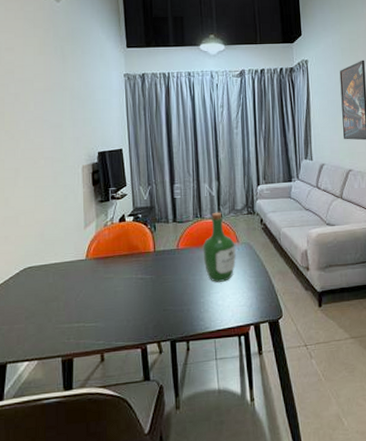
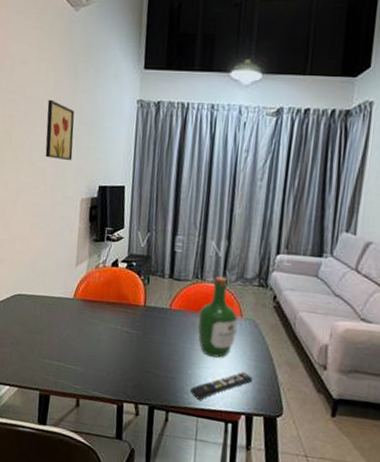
wall art: none [39,80,69,134] -> present [45,99,75,161]
remote control: none [204,288,255,323] -> present [189,372,253,400]

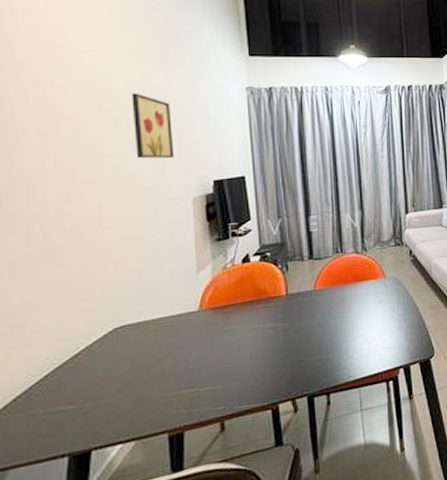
remote control: present [189,372,253,400] -> none [347,328,404,370]
wine bottle: present [197,276,238,358] -> none [344,245,383,324]

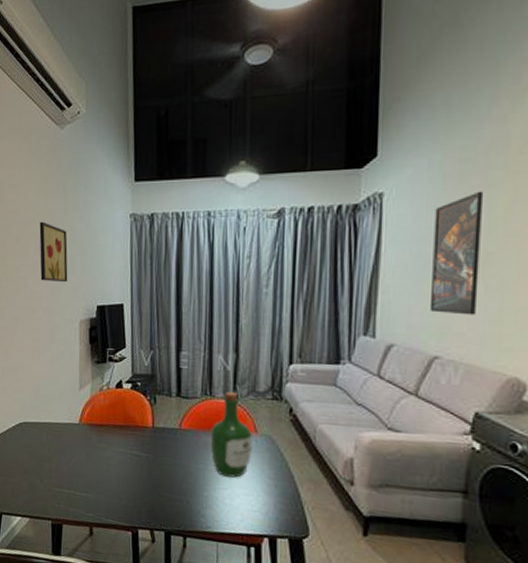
wine bottle: none [344,245,383,324] -> present [210,391,252,478]

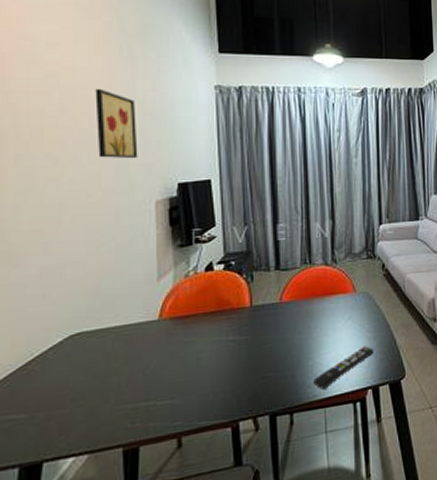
remote control: none [206,491,274,524] -> present [312,346,374,389]
wine bottle: present [210,391,252,478] -> none [312,256,352,341]

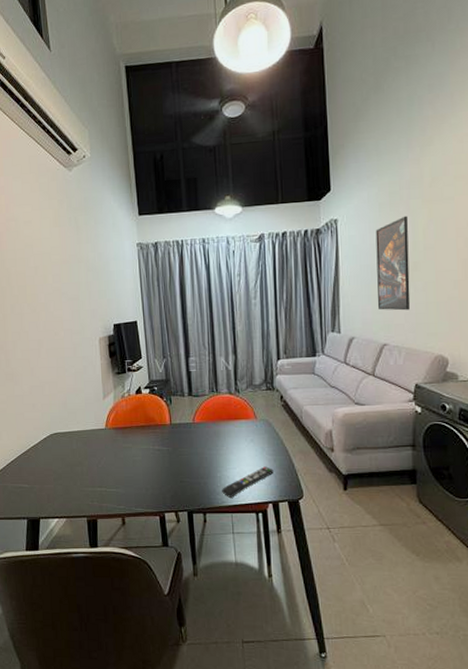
wall art: present [95,88,138,159] -> none [55,253,86,306]

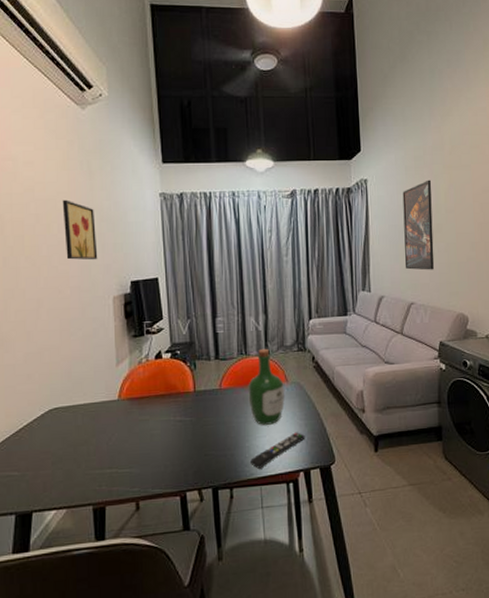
wall art: none [55,253,86,306] -> present [62,199,98,260]
wine bottle: none [219,387,254,458] -> present [248,348,285,425]

